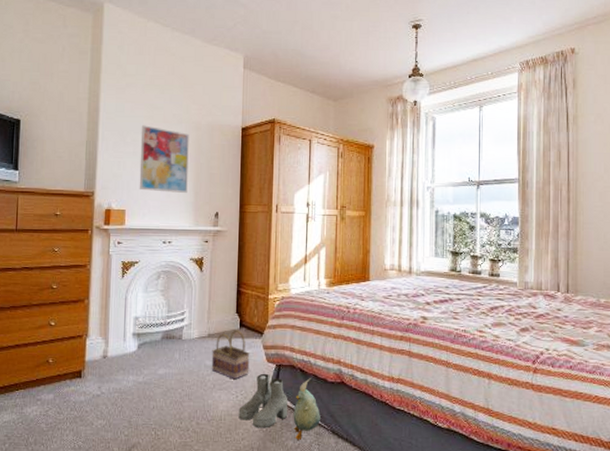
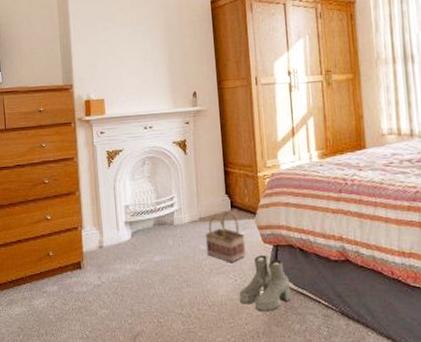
wall art: present [139,125,189,194] -> none [110,11,163,78]
plush toy: present [293,378,321,441] -> none [297,257,327,324]

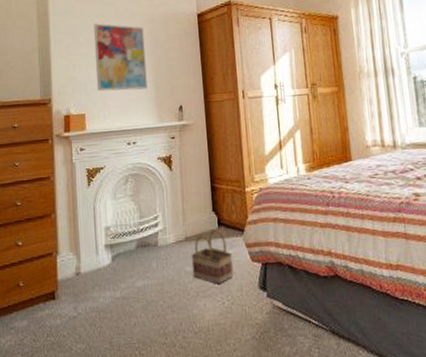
wall art: none [110,11,163,78] -> present [93,23,148,92]
boots: present [239,255,290,312] -> none [227,274,280,336]

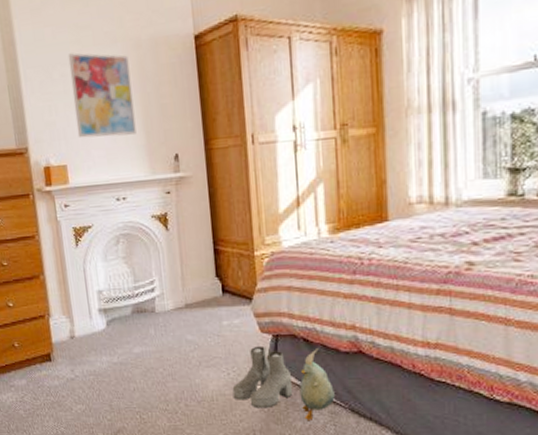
basket: present [191,229,234,285] -> none [192,297,241,355]
boots: none [227,274,280,336] -> present [232,345,292,409]
plush toy: none [286,274,317,346] -> present [299,349,335,422]

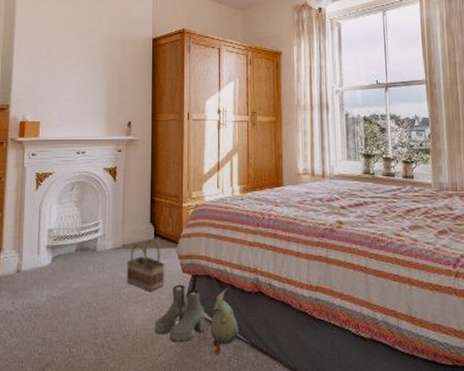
wall art: present [68,53,136,138] -> none [53,39,102,104]
basket: none [192,297,241,355] -> present [126,240,165,292]

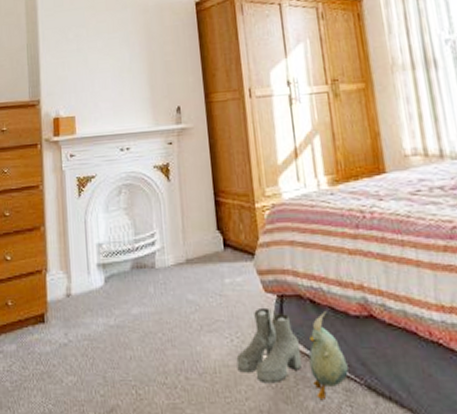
basket: present [126,240,165,292] -> none [193,251,244,318]

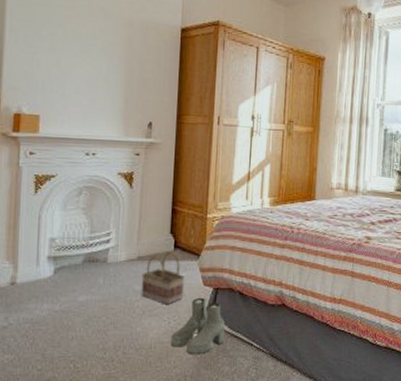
basket: none [193,251,244,318] -> present [141,251,185,305]
plush toy: present [309,312,349,401] -> none [230,301,259,366]

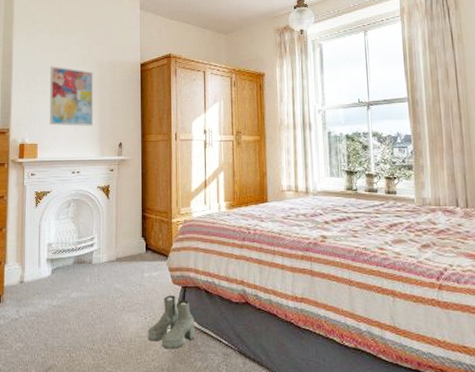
wall art: none [56,17,119,100] -> present [49,66,93,127]
basket: present [141,251,185,305] -> none [120,253,157,302]

